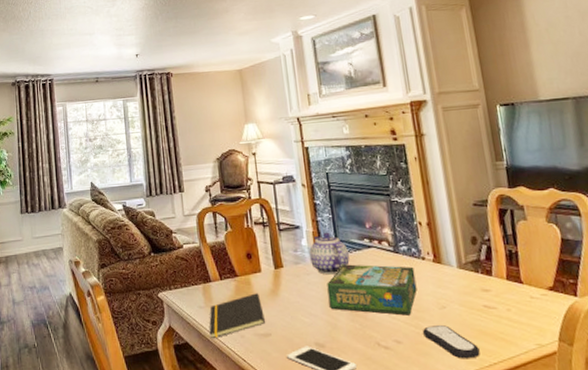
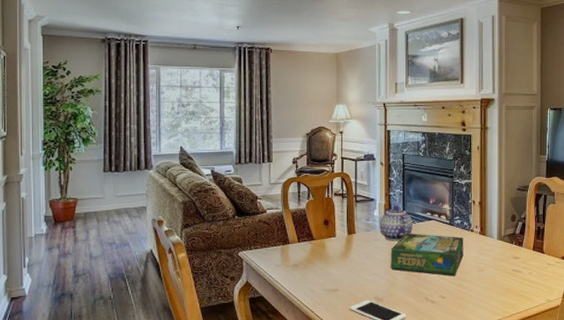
notepad: present [209,293,265,339] -> none [283,255,334,293]
remote control: present [422,325,480,359] -> none [462,285,504,311]

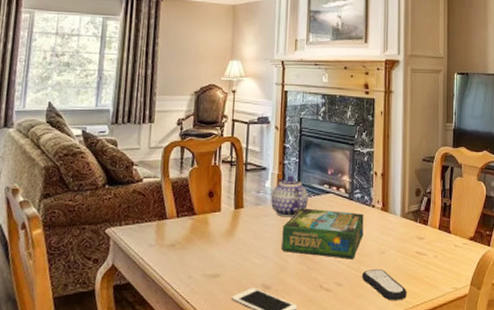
remote control: none [462,285,504,311] -> present [361,269,407,301]

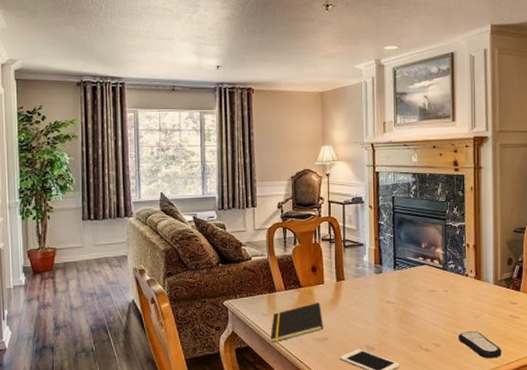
notepad: none [155,233,216,280] -> present [270,303,323,343]
teapot: present [271,175,308,217] -> none [370,250,404,288]
board game: present [282,208,364,259] -> none [382,279,458,323]

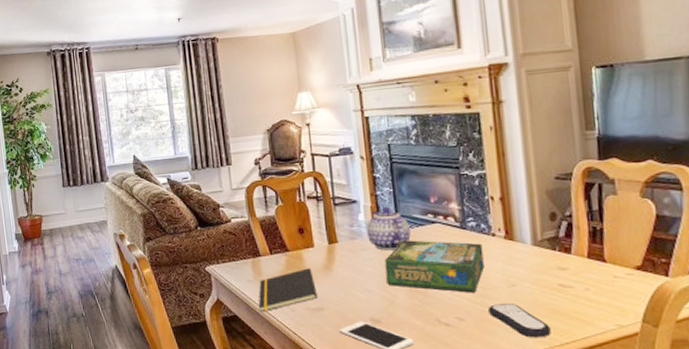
teapot: none [370,250,404,288] -> present [367,206,411,251]
board game: none [382,279,458,323] -> present [385,240,485,293]

